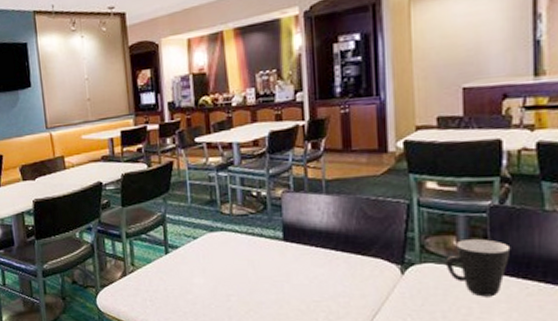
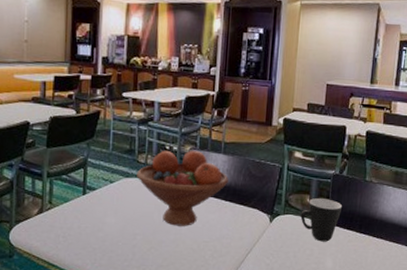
fruit bowl: none [222,193,337,284] -> present [136,150,229,226]

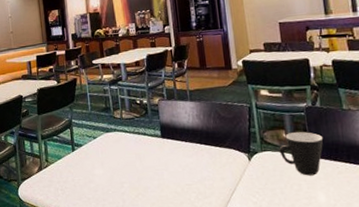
fruit bowl: present [136,150,229,226] -> none [115,101,200,172]

